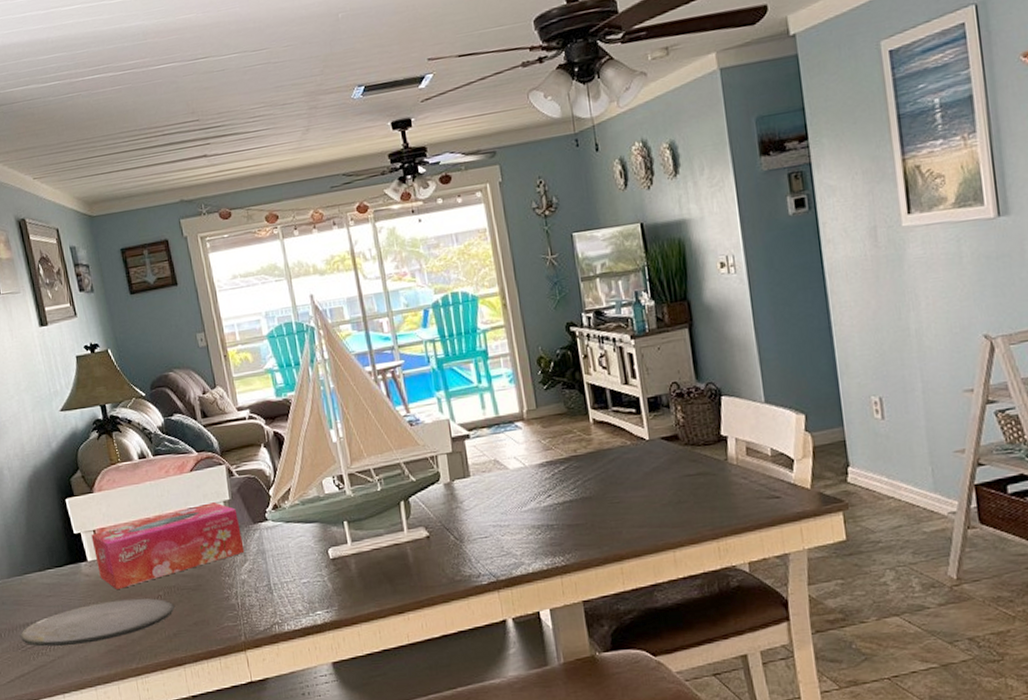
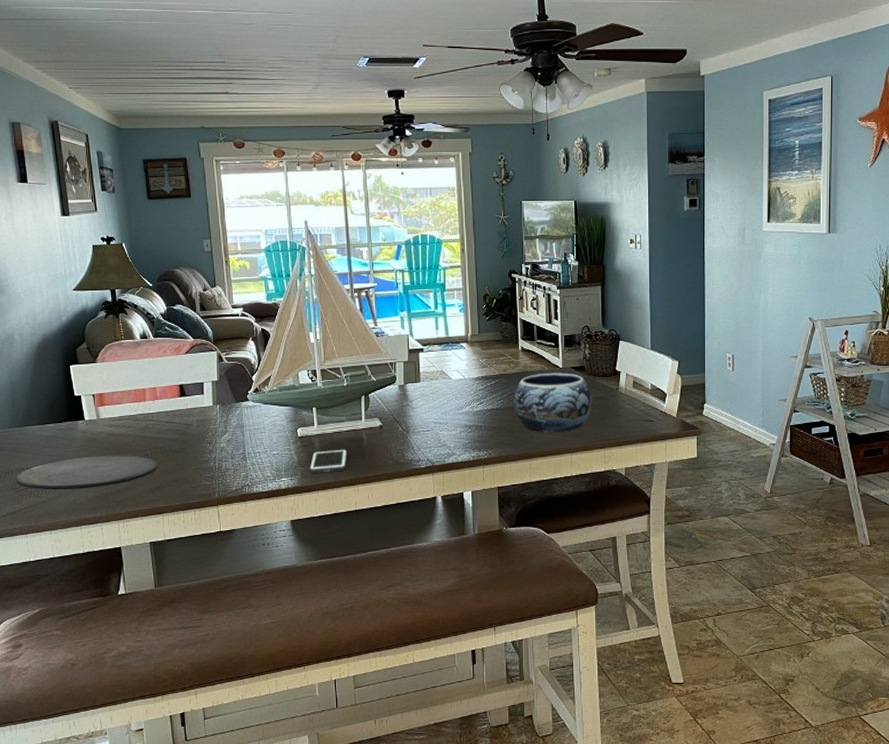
tissue box: present [91,502,245,589] -> none [90,381,226,446]
cell phone: none [347,569,392,602] -> present [309,449,348,473]
decorative bowl: none [590,445,695,526] -> present [513,372,592,433]

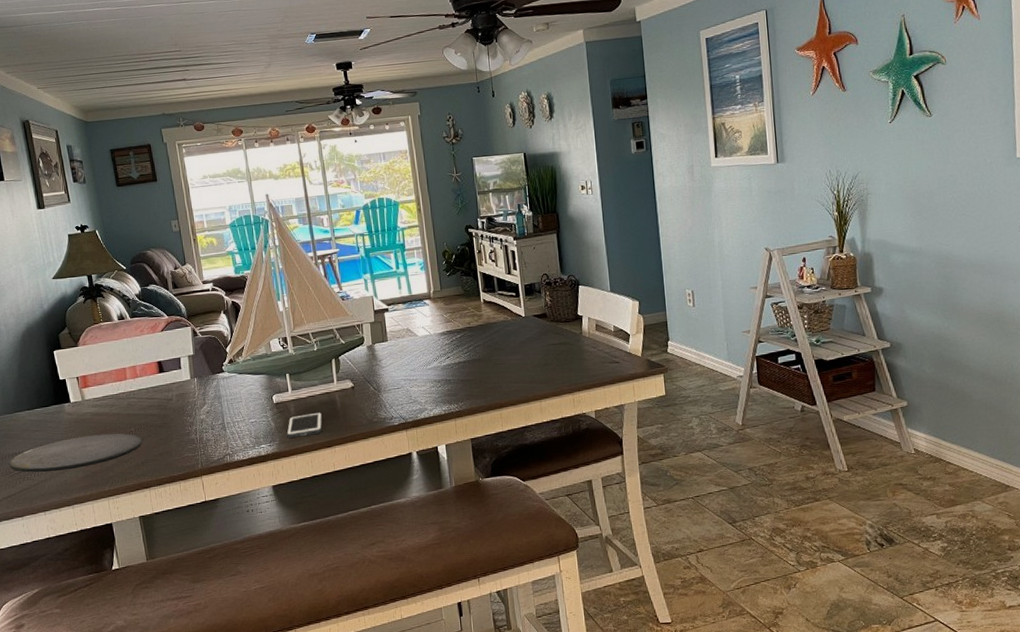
decorative bowl: present [513,372,592,433] -> none [479,321,557,382]

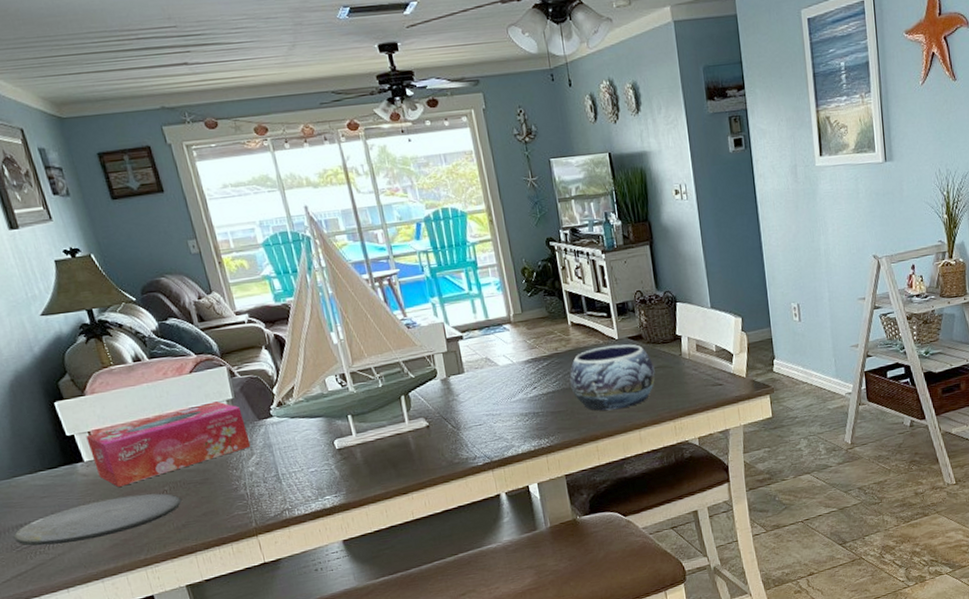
tissue box: none [75,356,204,426] -> present [86,401,251,487]
cell phone: present [286,412,323,438] -> none [354,456,396,487]
decorative bowl: none [479,321,557,382] -> present [569,344,656,411]

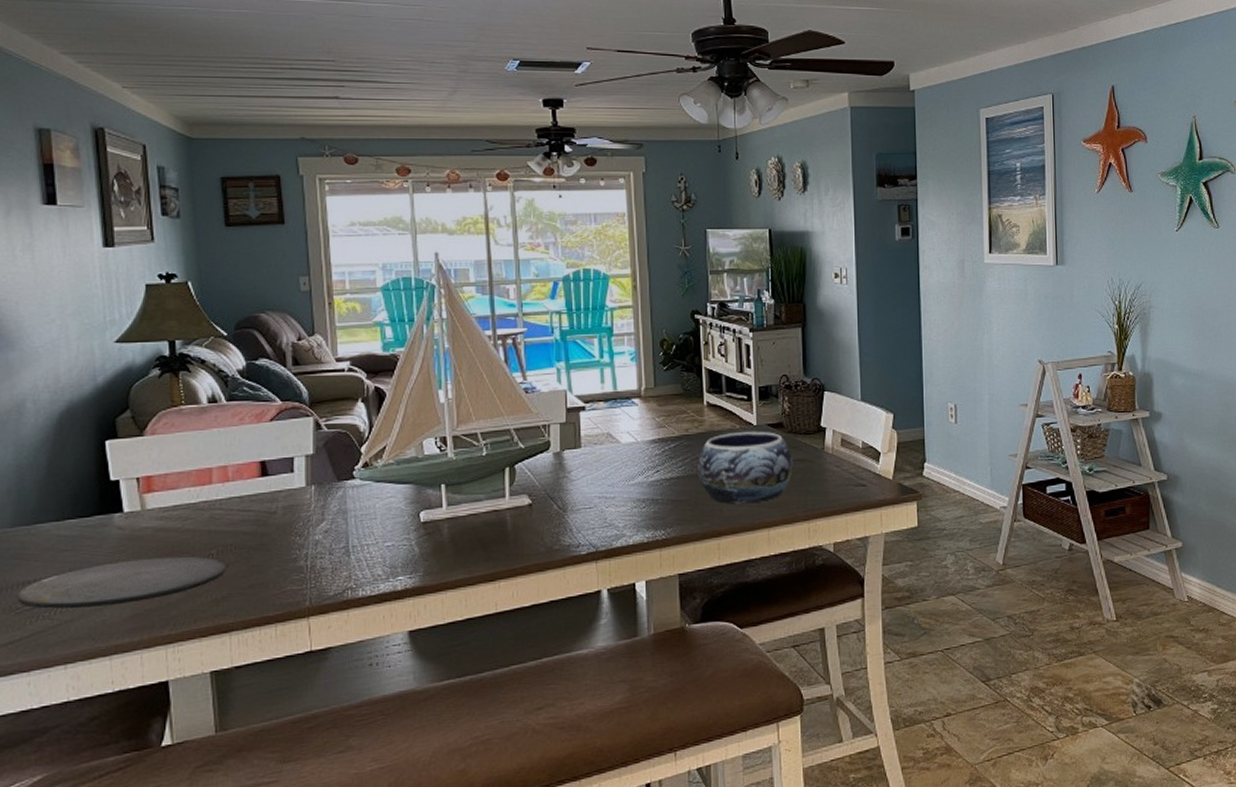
tissue box: present [86,401,251,487] -> none [133,456,323,545]

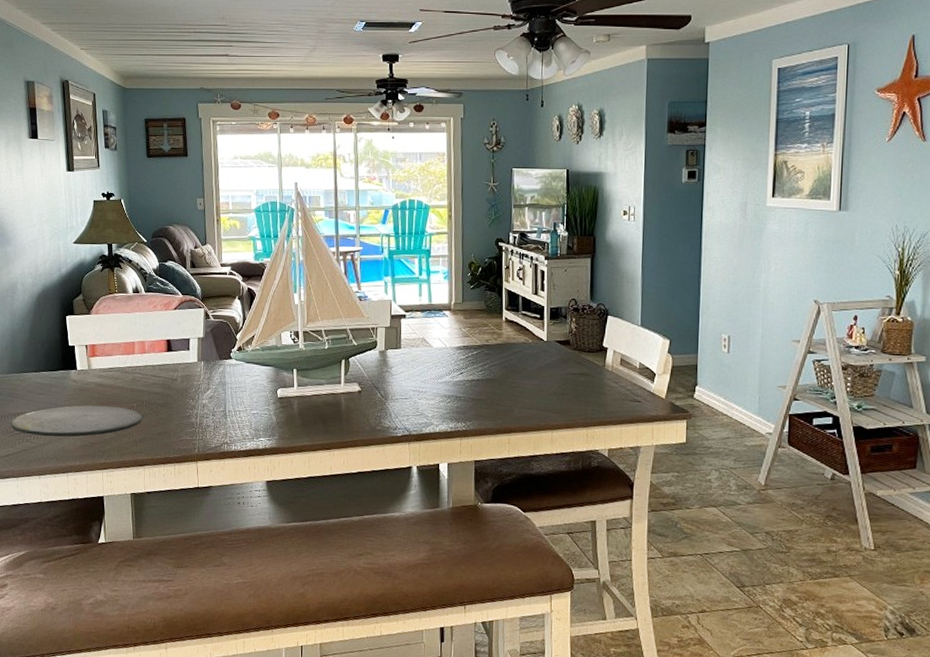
decorative bowl: present [698,431,793,504] -> none [494,345,577,408]

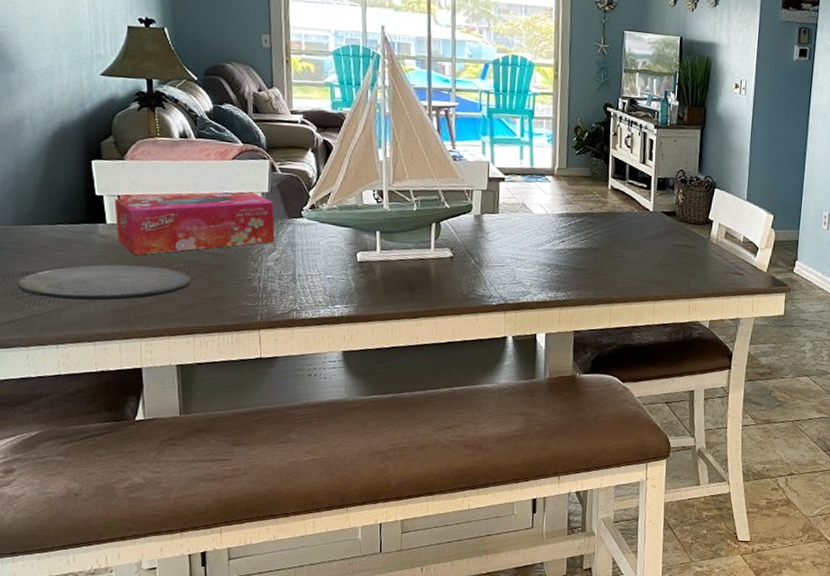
tissue box: none [83,337,209,396] -> present [114,191,275,255]

